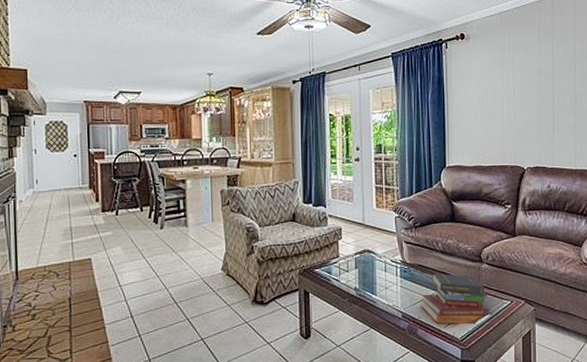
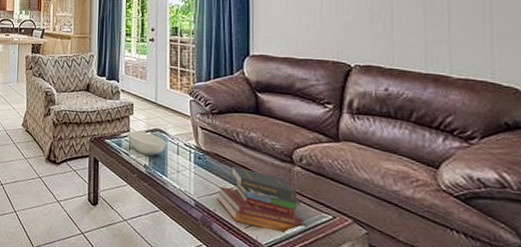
bowl: none [337,255,375,279] -> present [128,131,167,157]

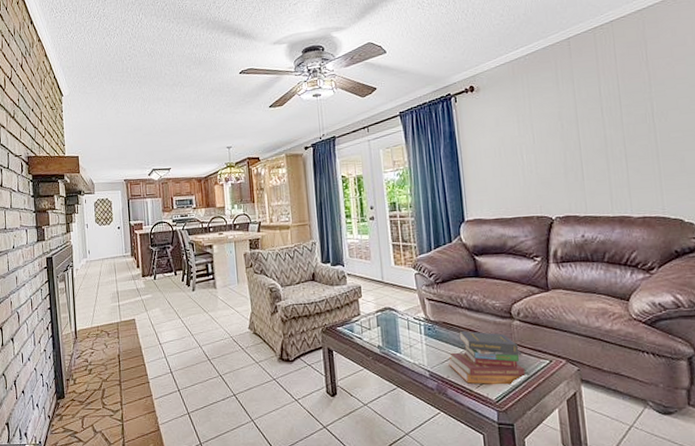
bowl: present [128,131,167,157] -> none [359,313,397,337]

